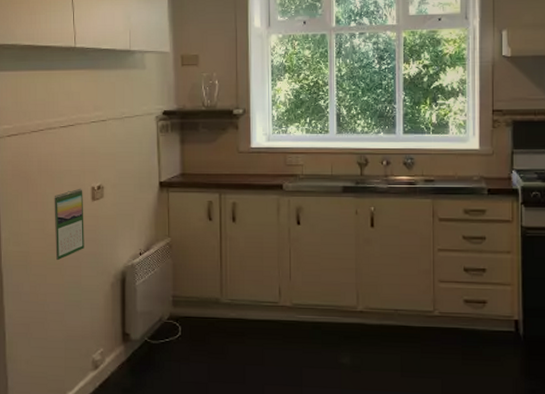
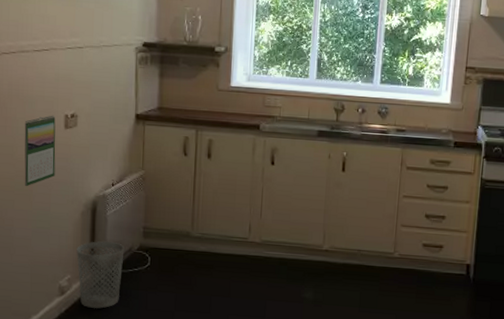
wastebasket: none [108,311,155,382] -> present [76,241,125,309]

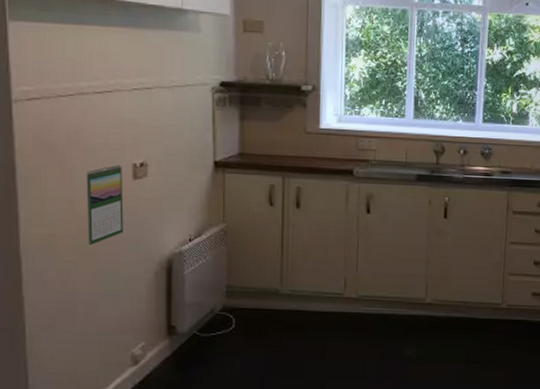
wastebasket: present [76,241,125,309] -> none [151,303,206,378]

